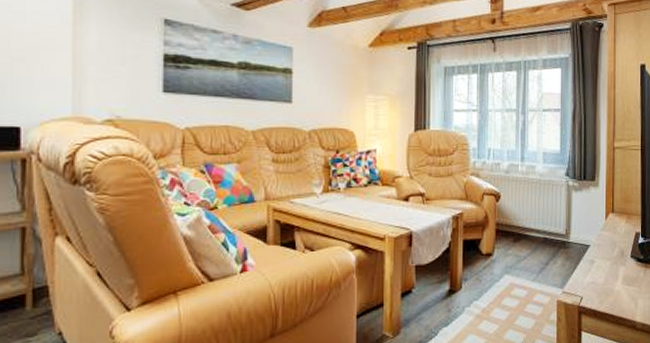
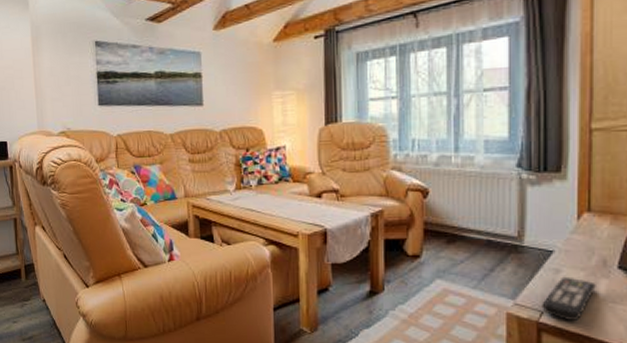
remote control: none [582,266,617,303] -> present [542,276,596,320]

